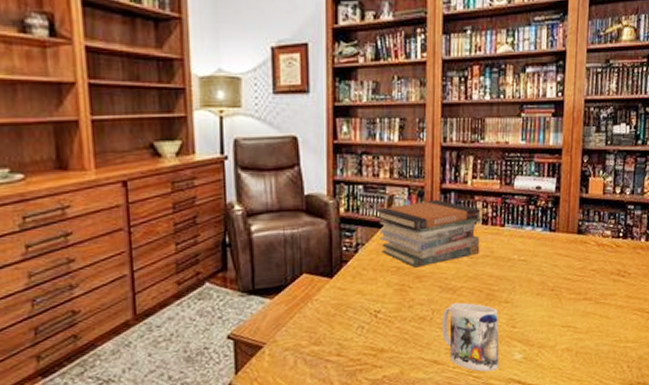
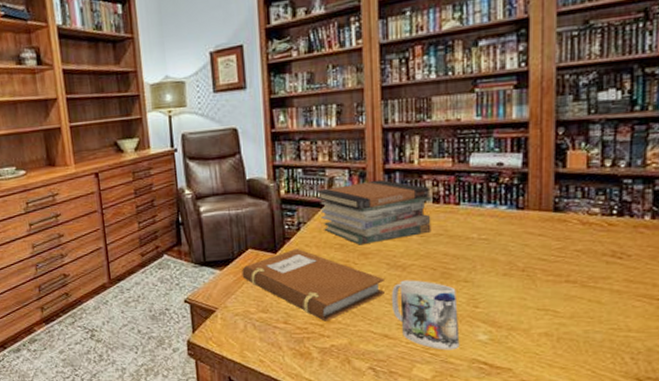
notebook: none [294,271,436,351] -> present [242,248,385,322]

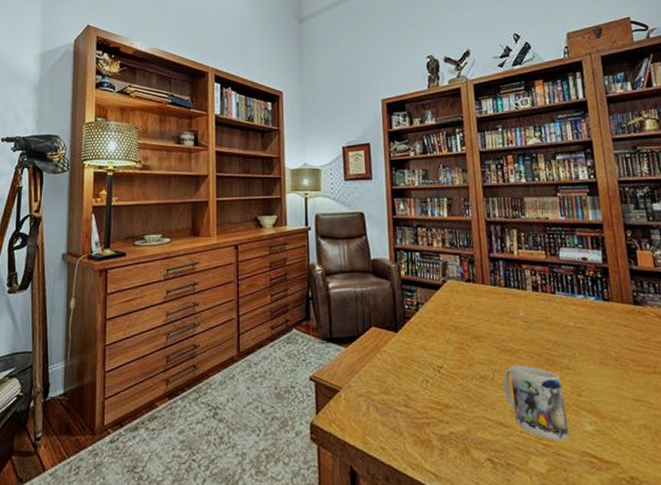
notebook: present [242,248,385,322] -> none [365,328,497,406]
book stack: present [316,179,431,245] -> none [432,266,534,328]

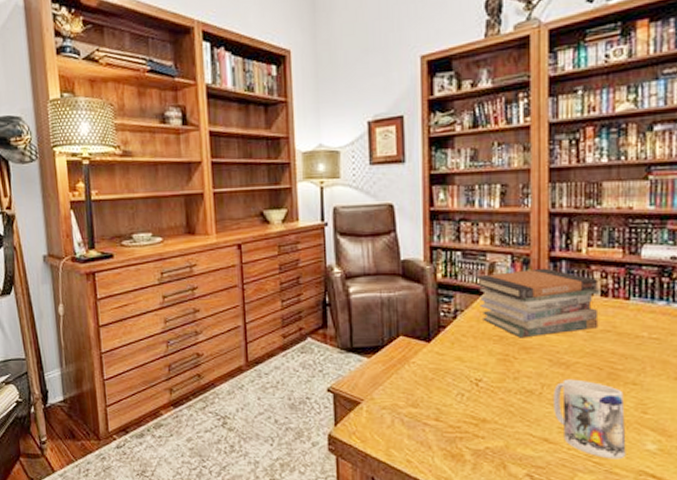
book stack: none [432,266,534,328] -> present [476,268,599,338]

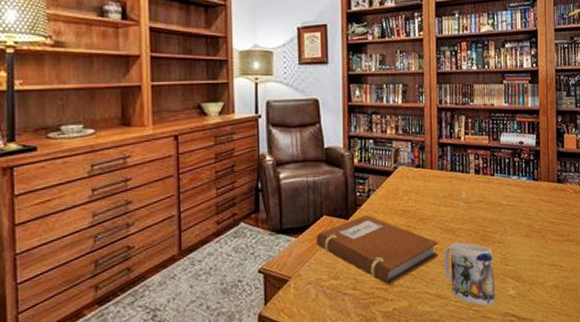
notebook: none [391,337,546,421] -> present [316,214,438,286]
book stack: present [476,268,599,338] -> none [384,152,474,211]

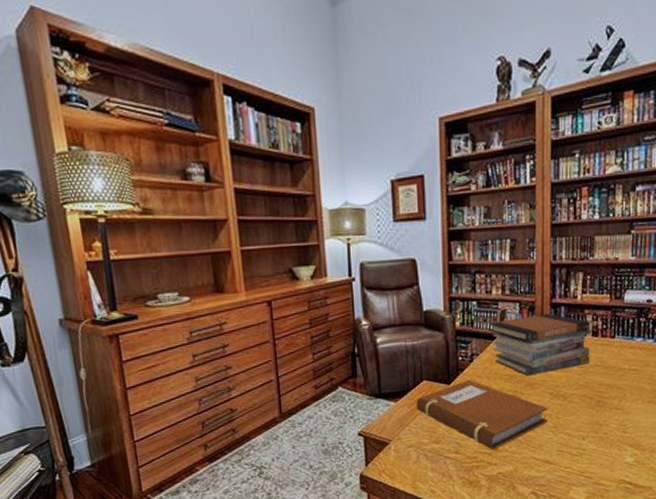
book stack: none [384,152,474,211] -> present [489,313,591,376]
mug: present [443,242,496,306] -> none [553,408,610,473]

